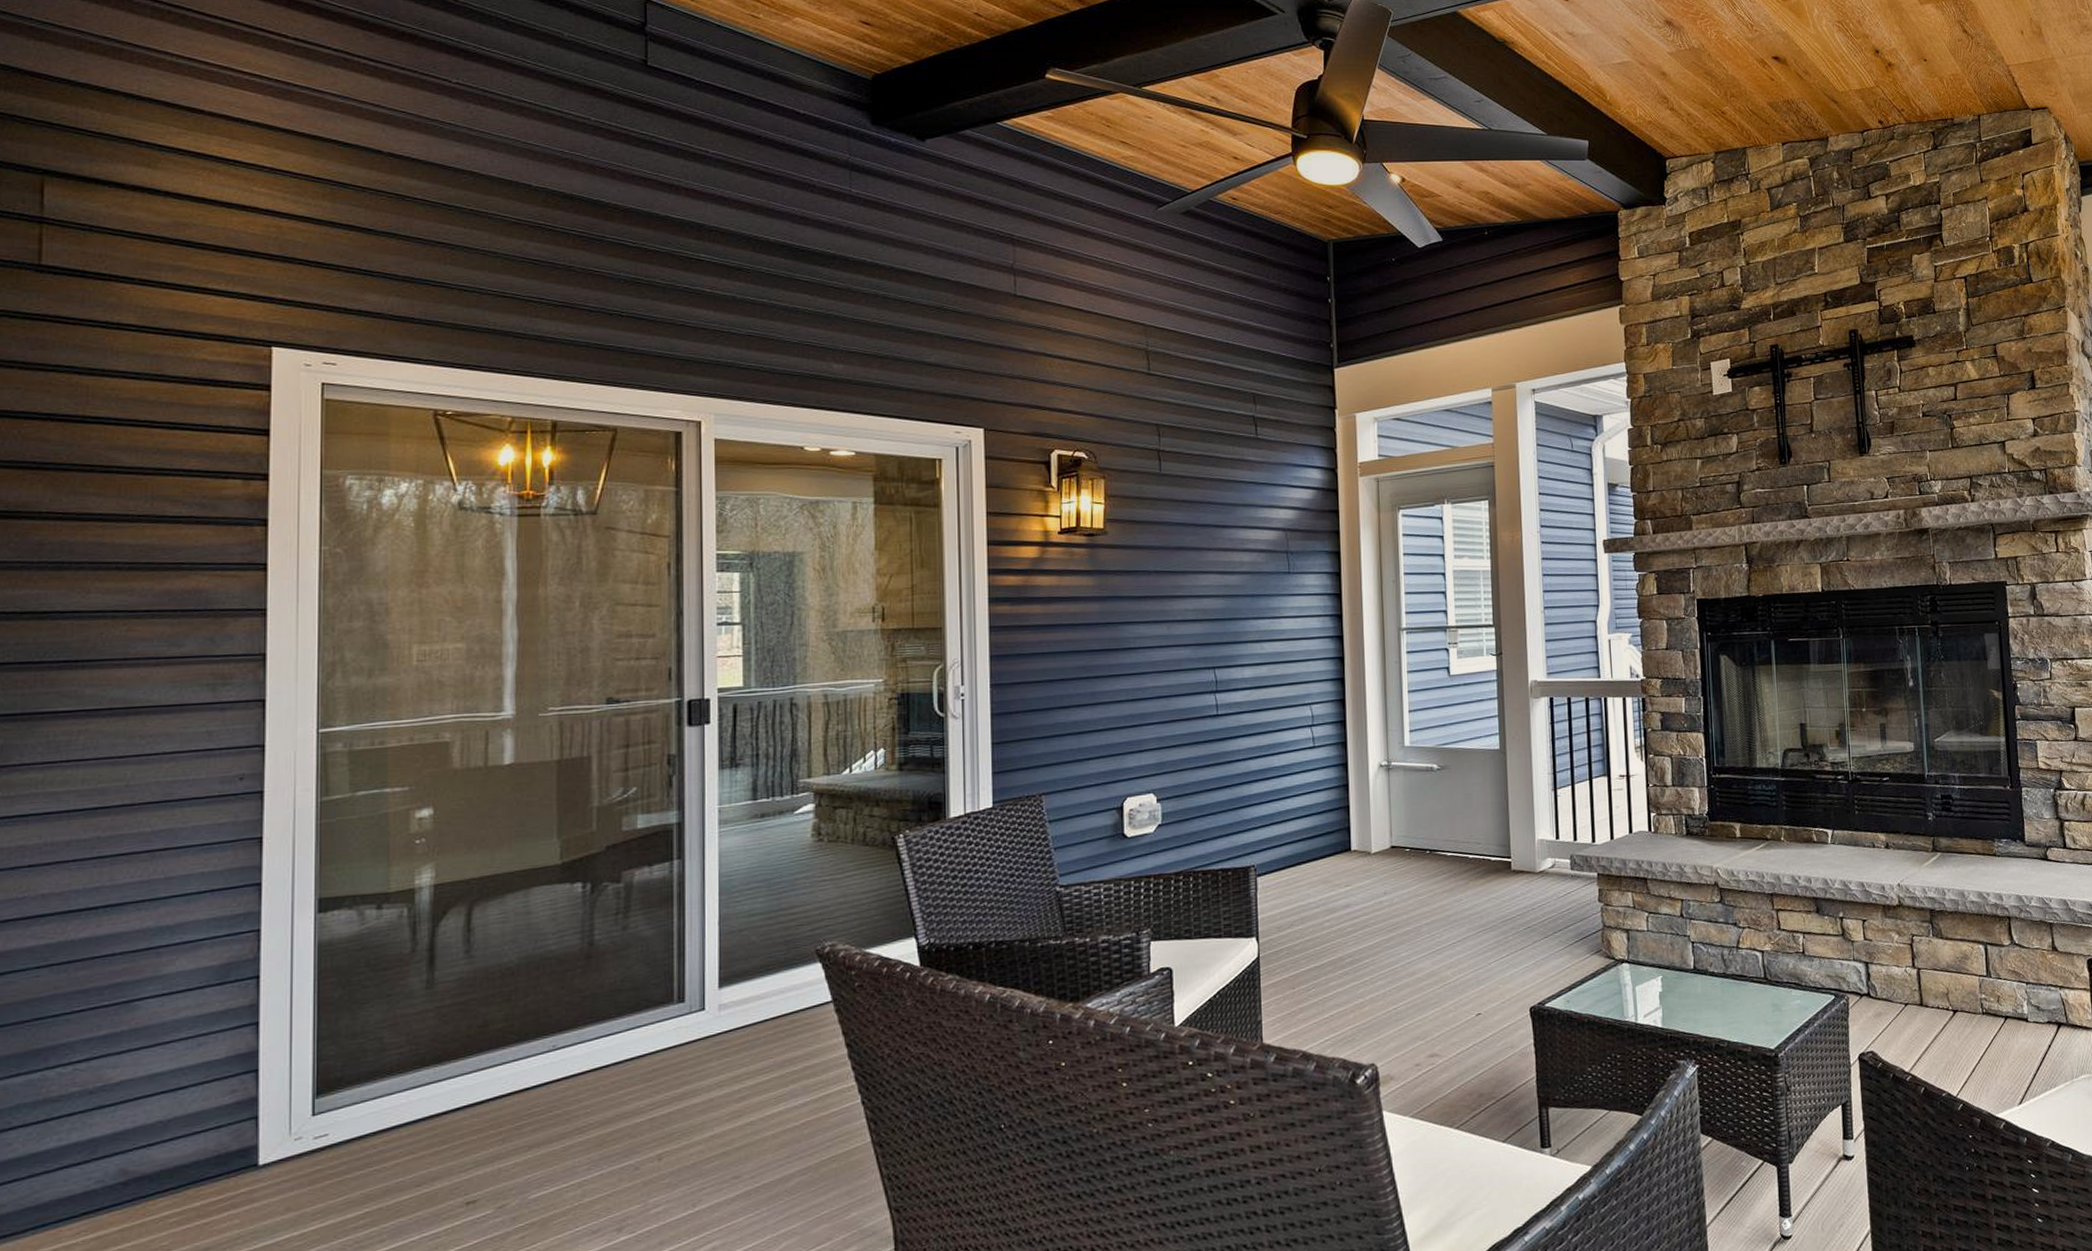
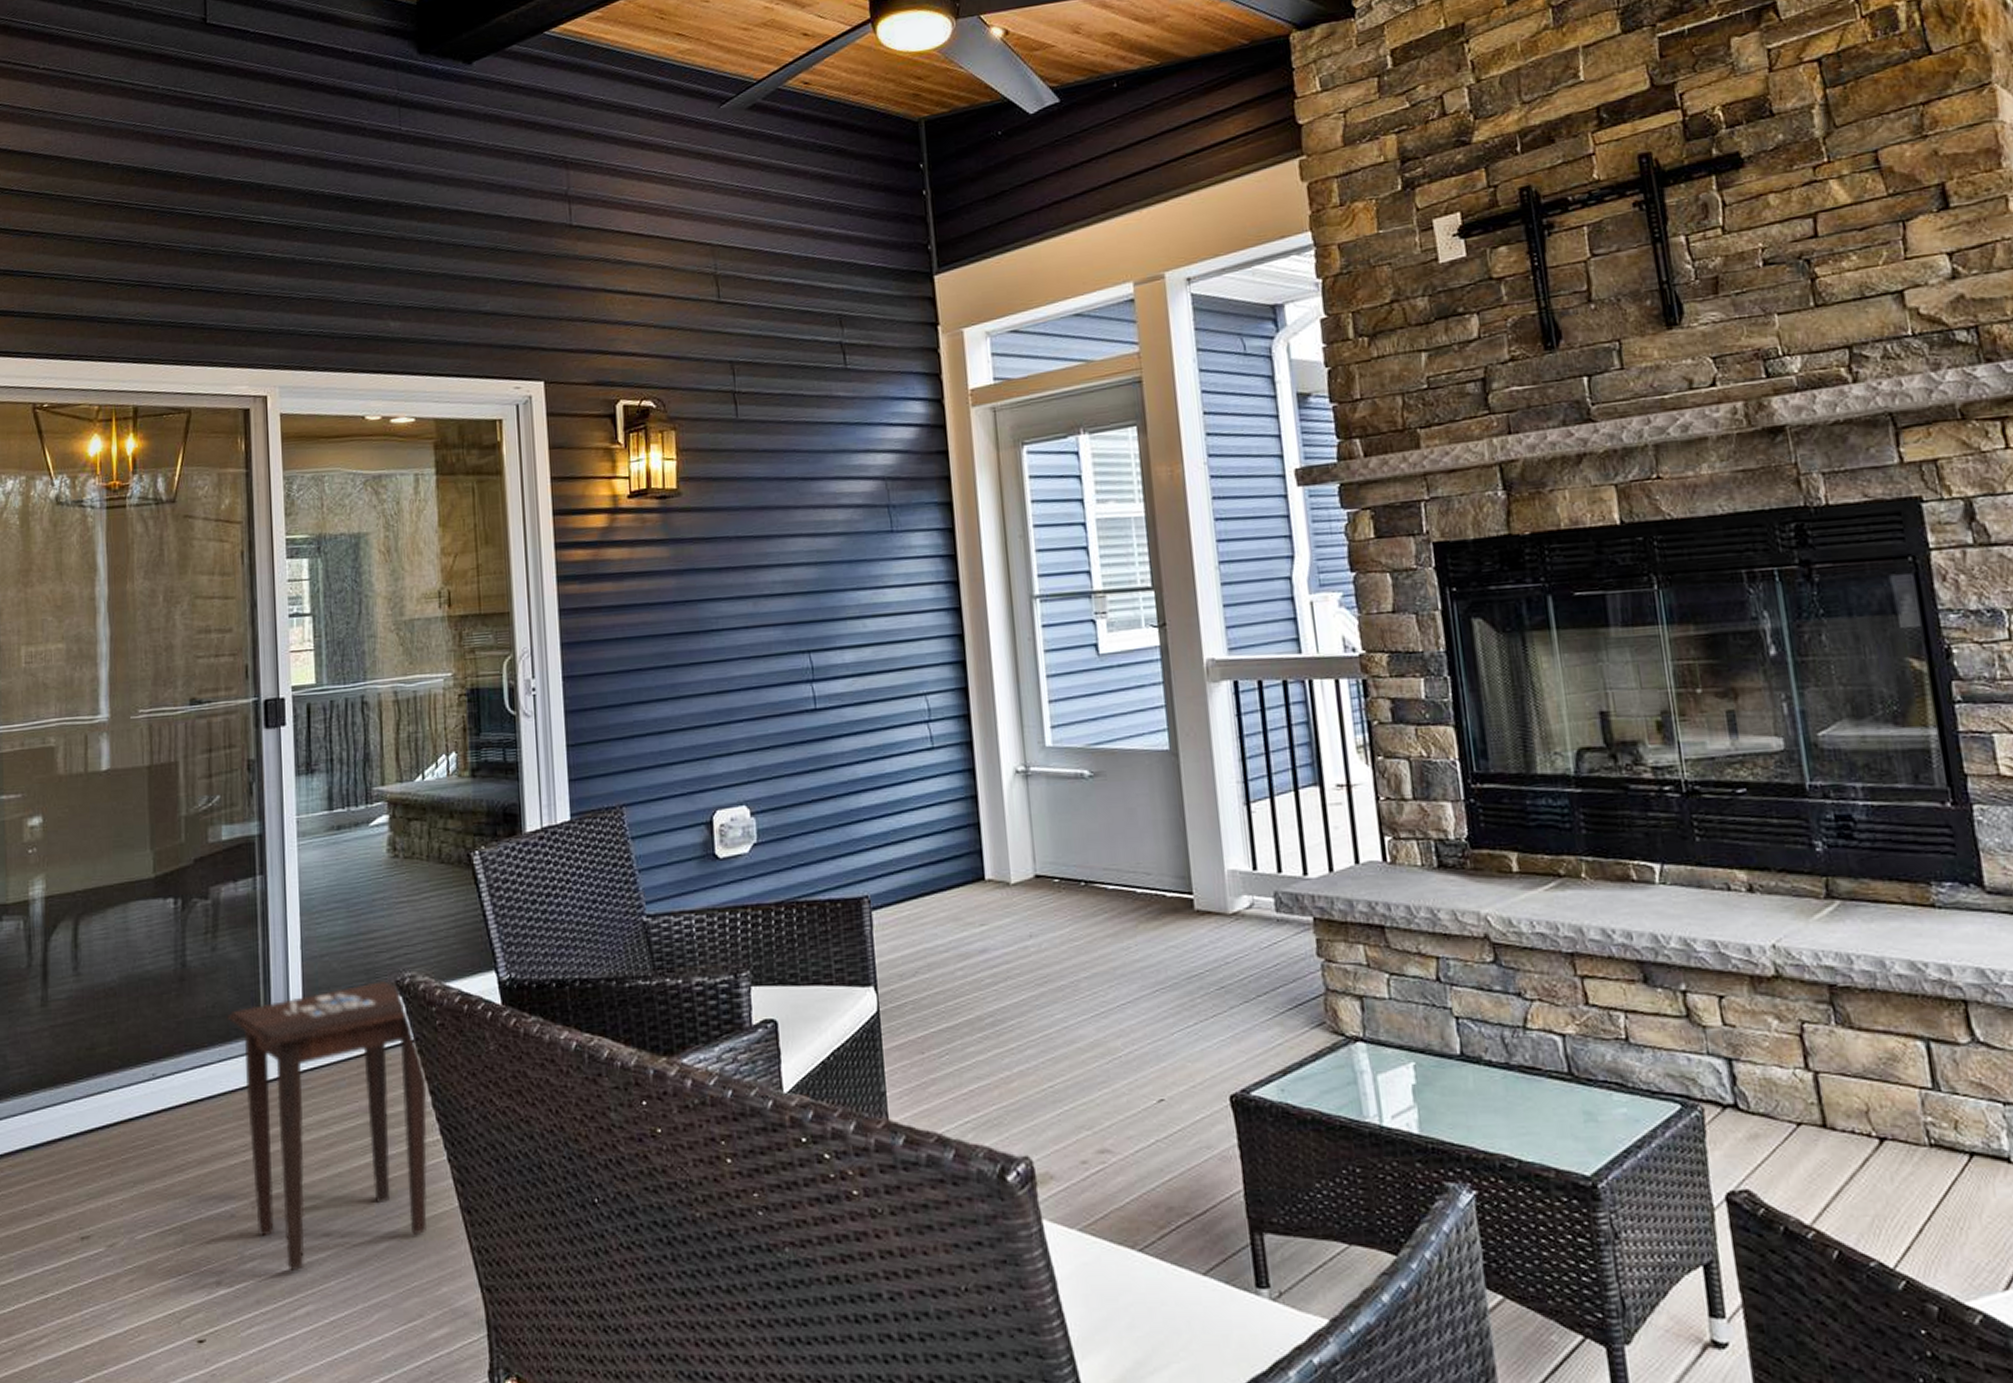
side table: none [637,949,843,1213] -> present [227,980,428,1272]

